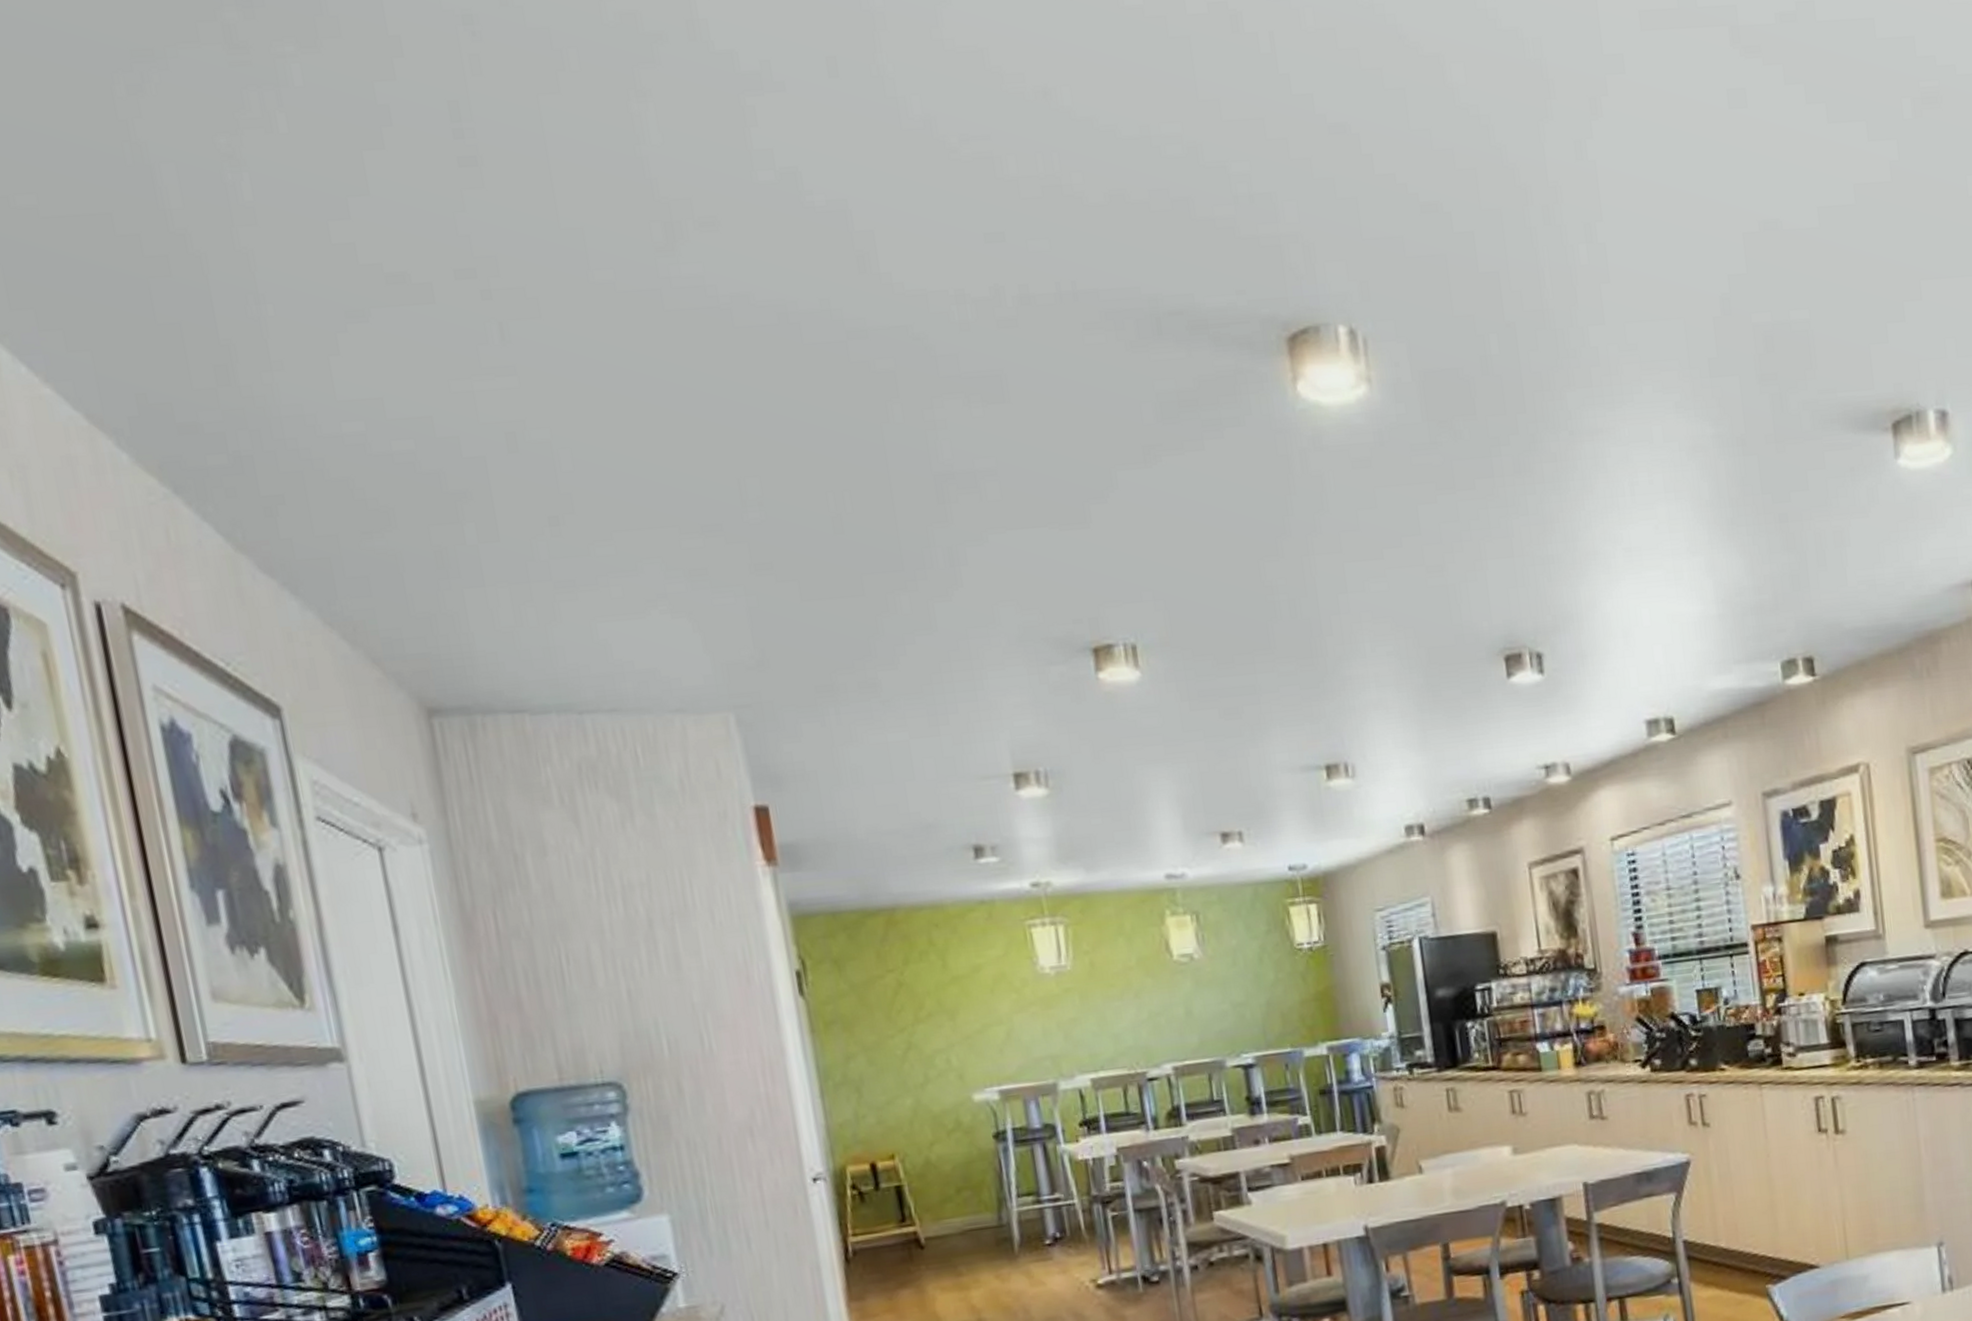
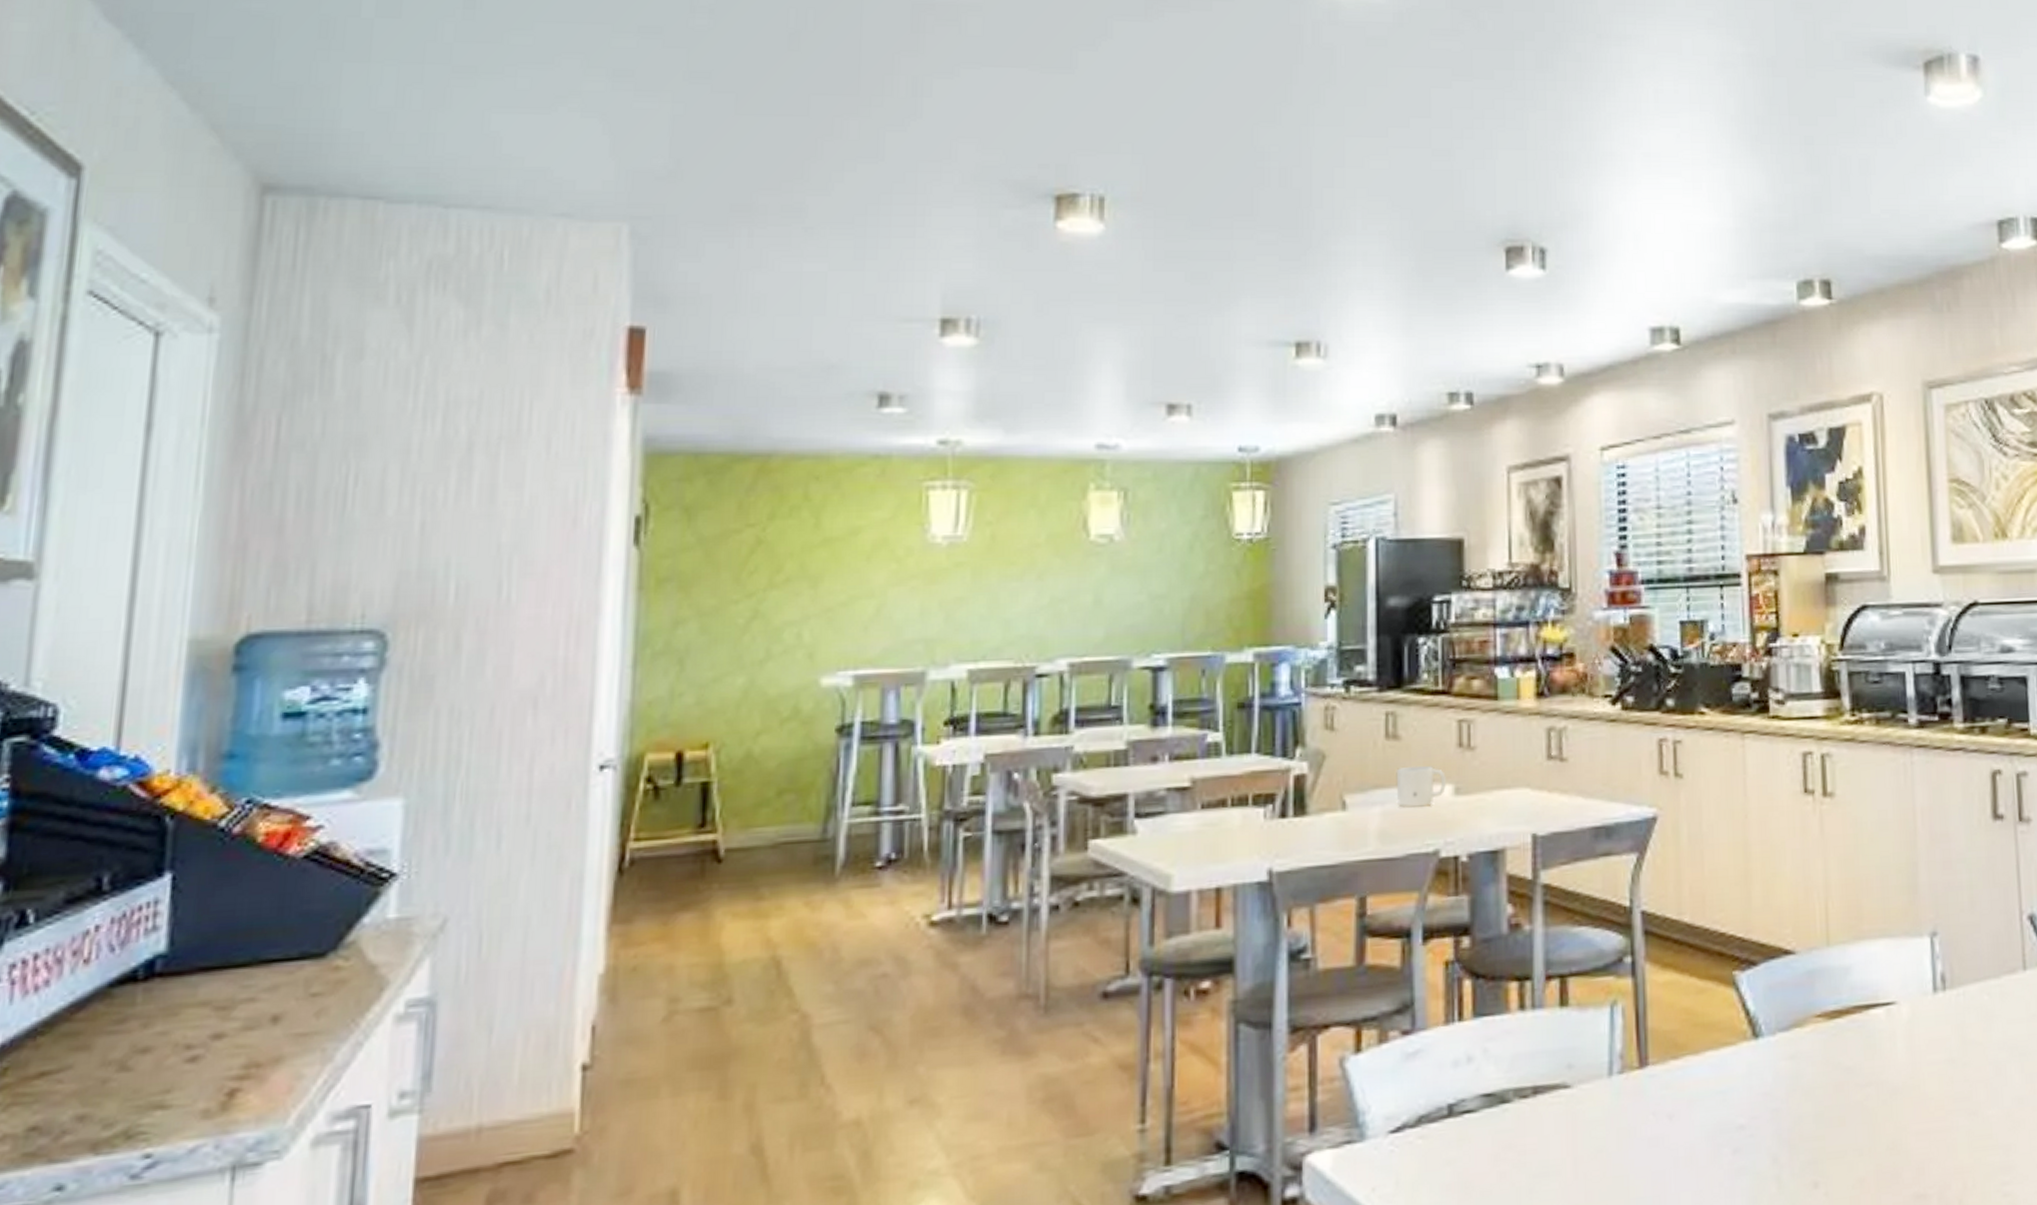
mug: none [1461,1131,1505,1168] -> present [1396,765,1446,808]

